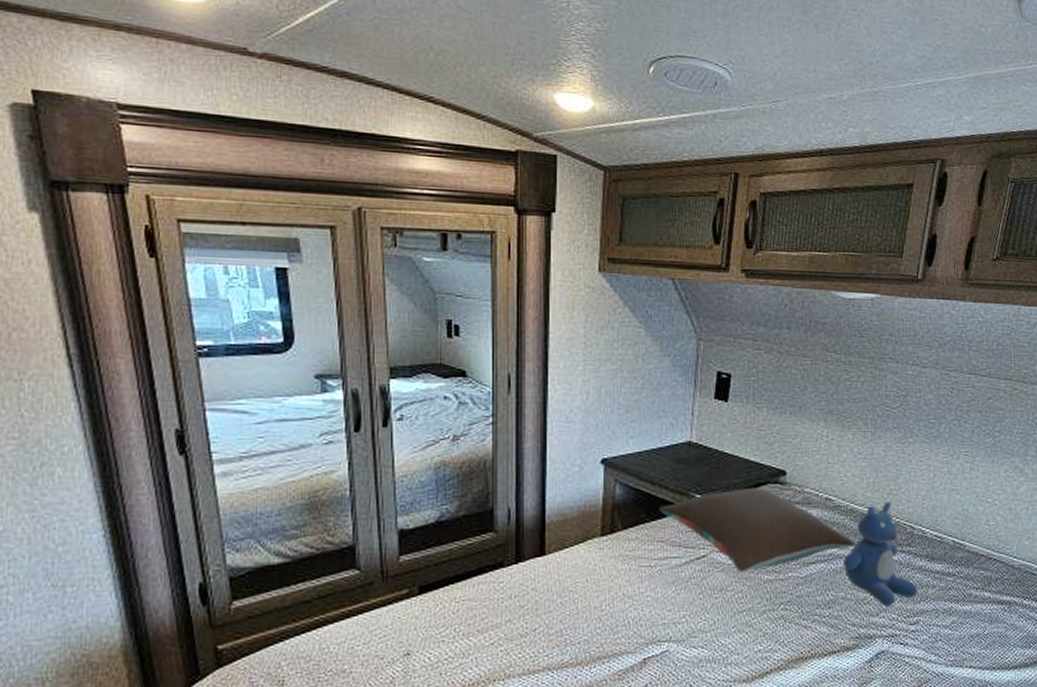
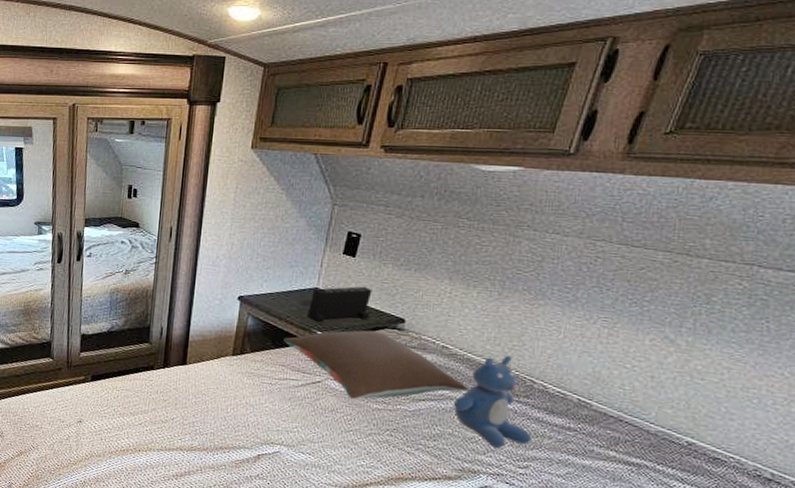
alarm clock: none [683,435,750,484] -> present [308,286,372,323]

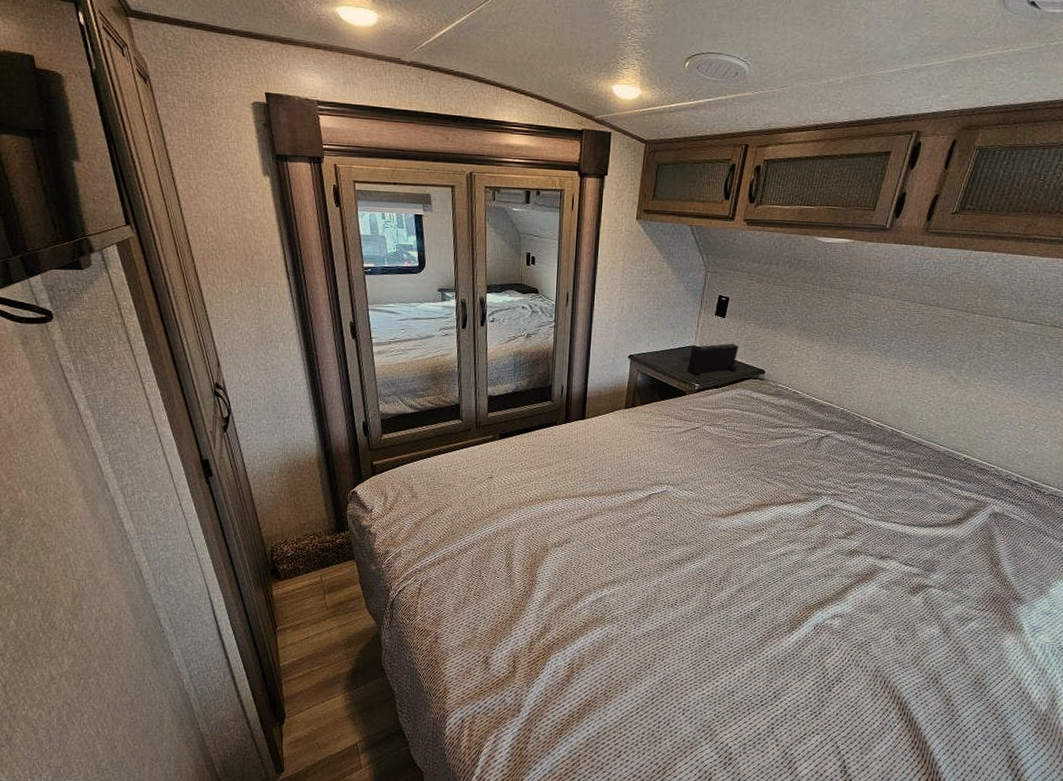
pillow: present [283,330,469,400] -> none [668,381,814,442]
stuffed animal: present [454,355,532,448] -> none [802,397,859,473]

